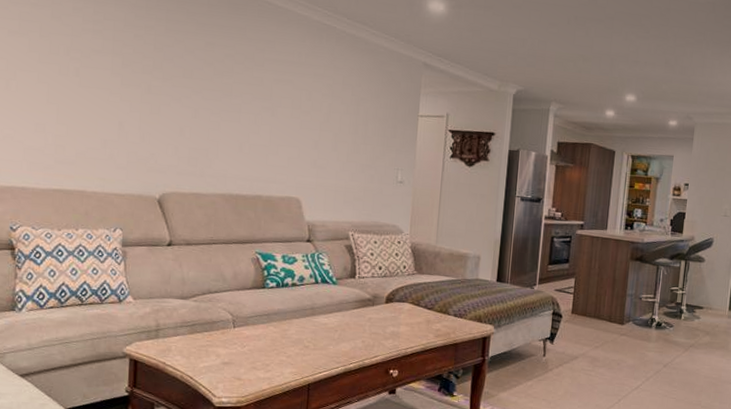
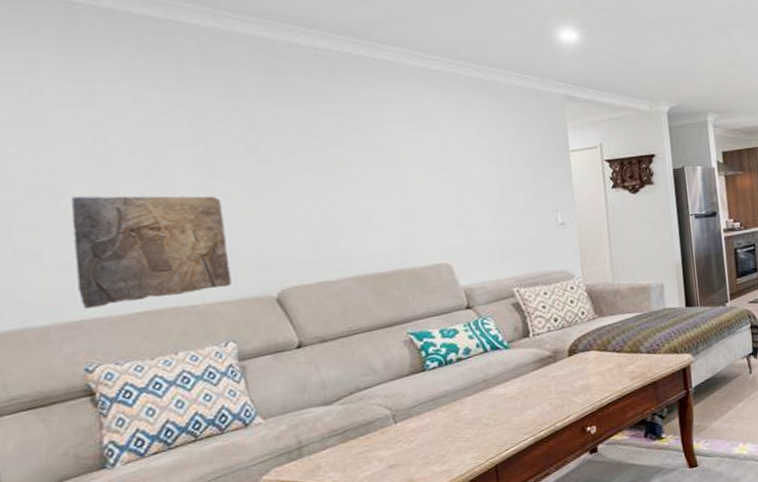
stone relief: none [13,81,128,181] -> present [71,195,231,309]

